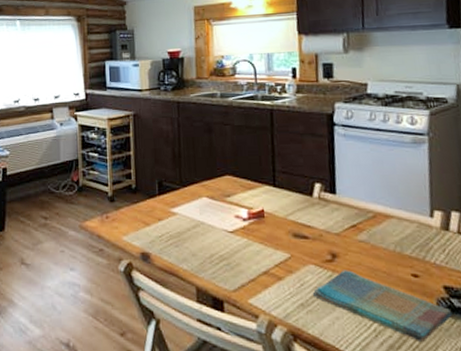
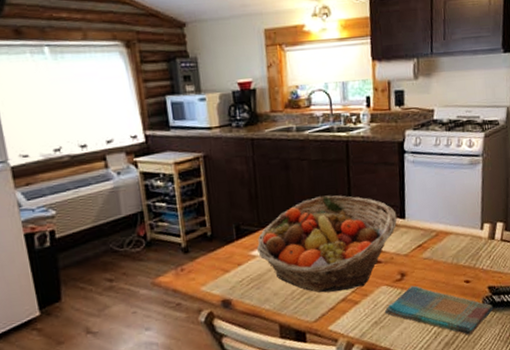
fruit basket: none [177,161,327,263] -> present [256,195,397,293]

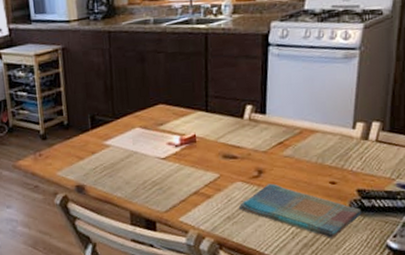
fruit basket: present [256,195,397,293] -> none [110,88,257,185]

